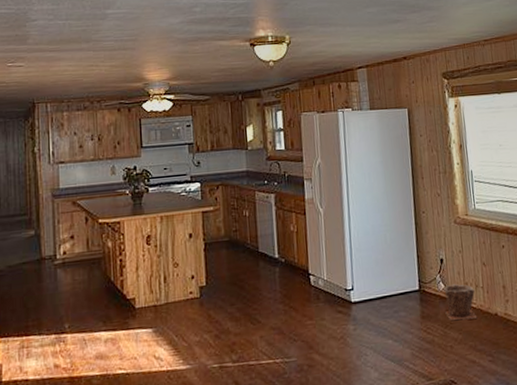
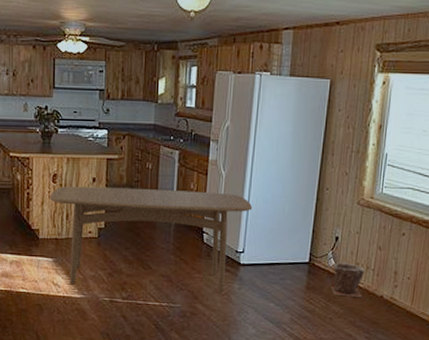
dining table: none [144,230,355,356] -> present [50,186,253,291]

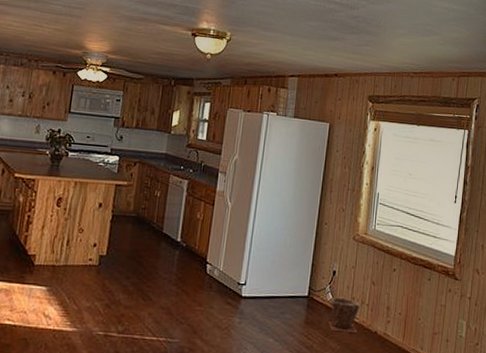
dining table: present [50,186,253,291] -> none [51,210,256,325]

